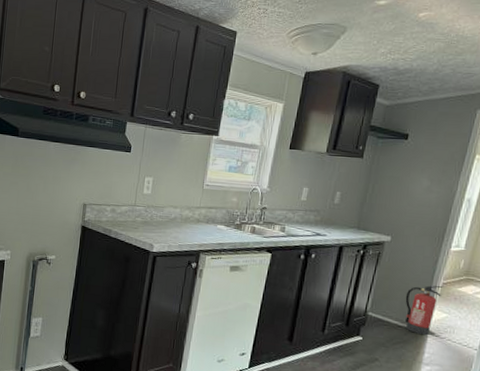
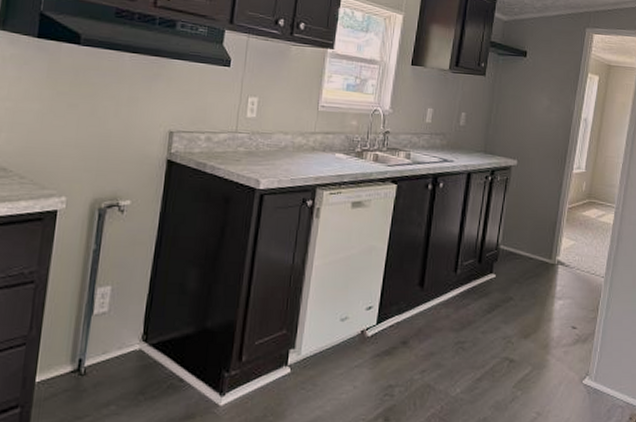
fire extinguisher: present [405,285,443,336] -> none [535,211,569,267]

